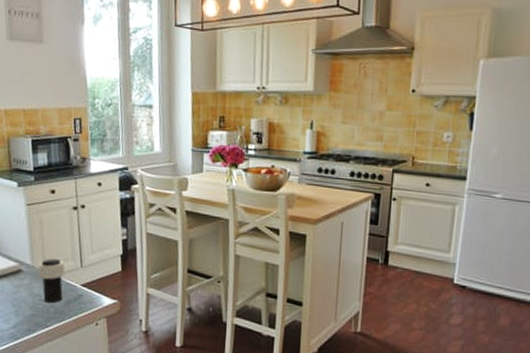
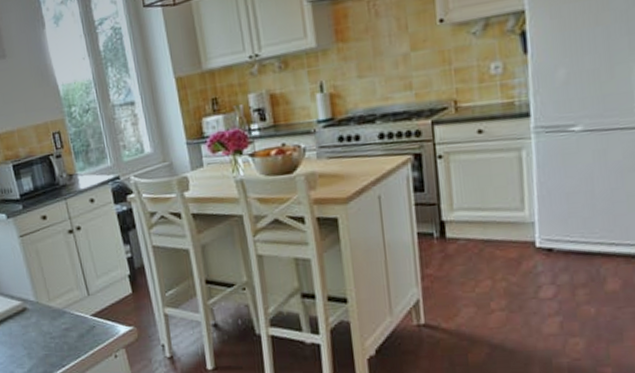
cup: present [37,258,65,304] -> none [42,290,75,340]

